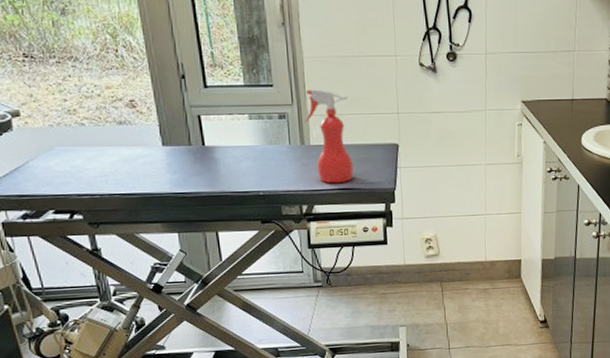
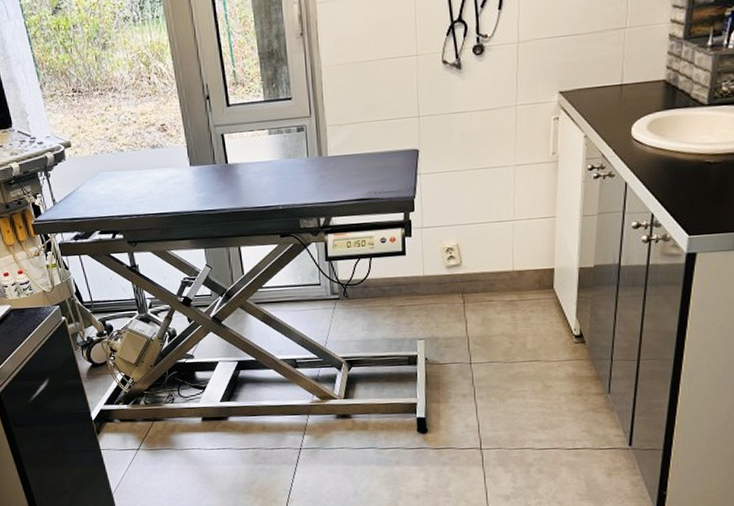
spray bottle: present [305,89,354,184] -> none [323,98,372,195]

